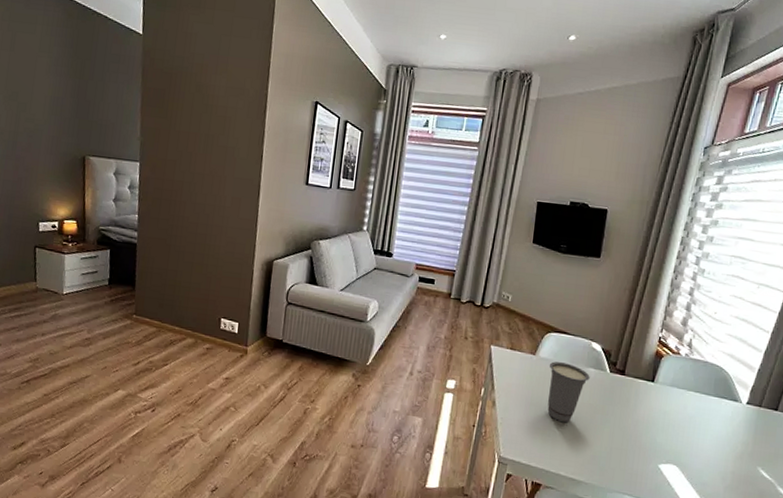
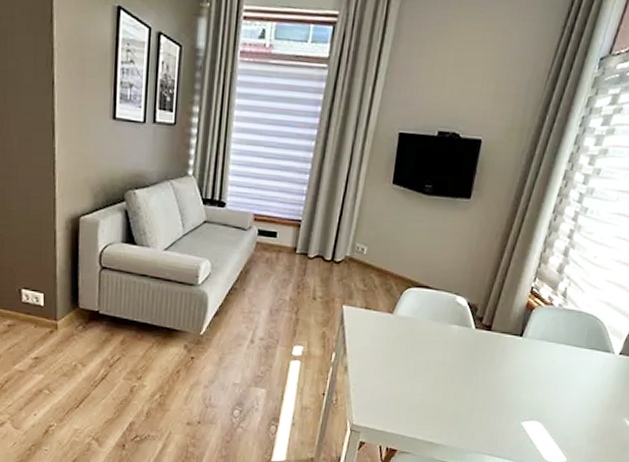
cup: present [547,361,590,423] -> none [405,320,453,385]

